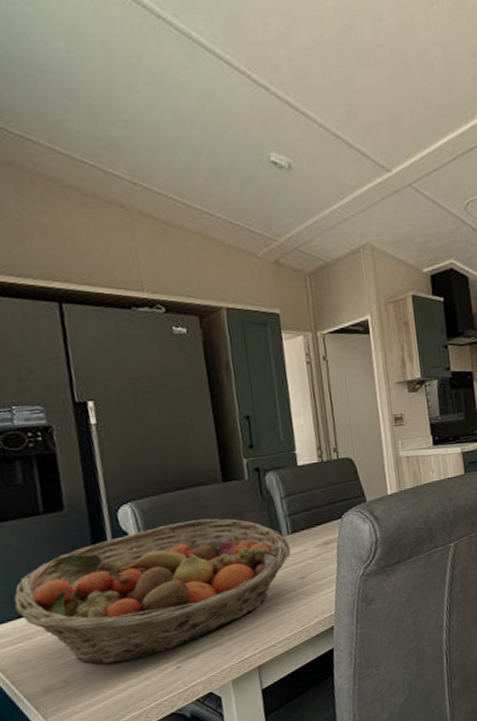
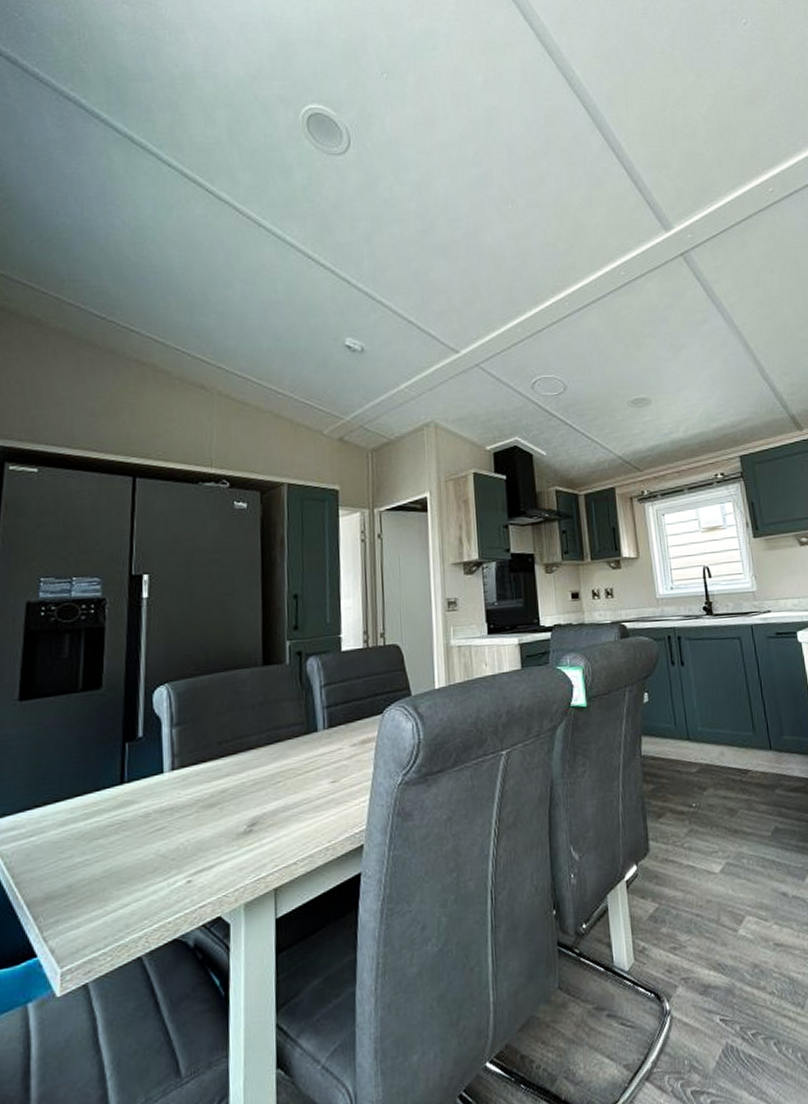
fruit basket: present [14,518,291,666] -> none [35,706,325,872]

